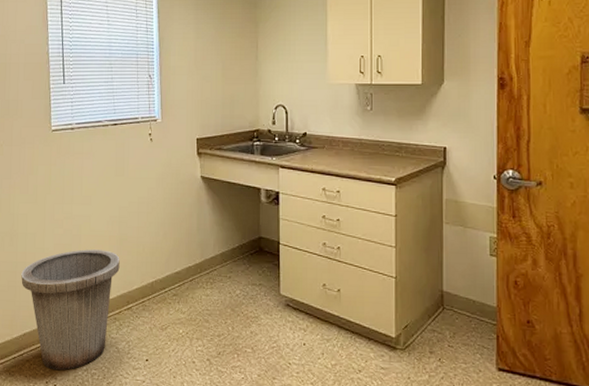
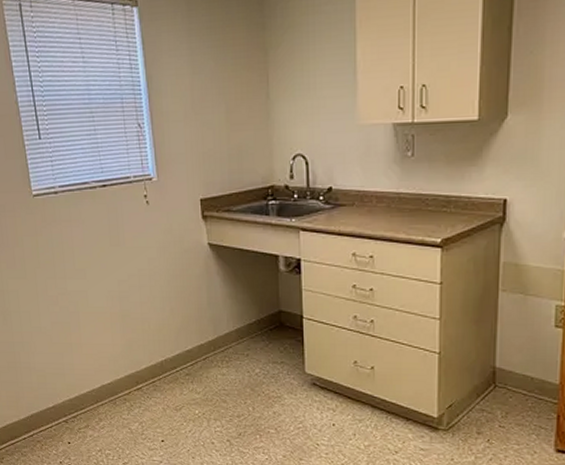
trash can: present [21,249,120,371] -> none [20,327,125,451]

